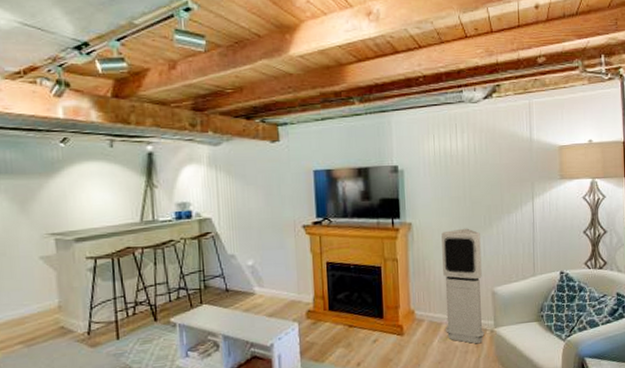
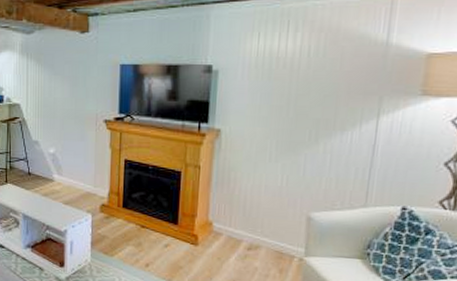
air purifier: present [441,228,485,344] -> none [246,141,302,270]

